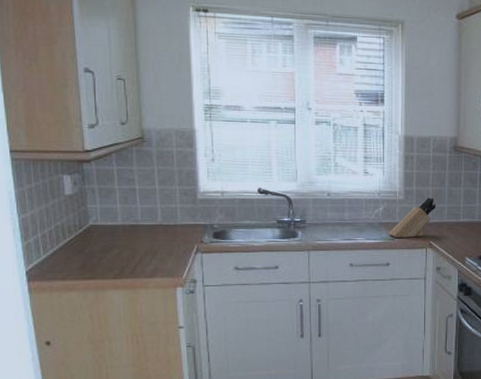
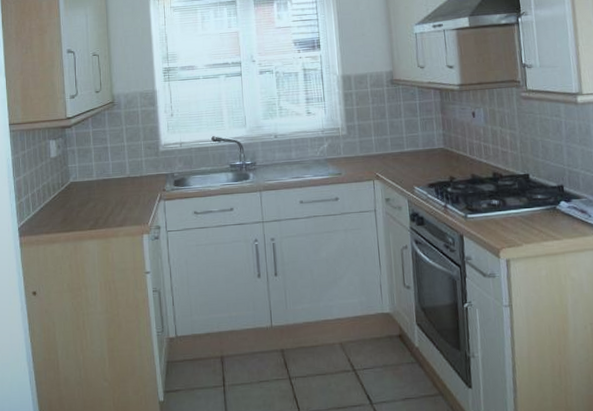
knife block: present [388,198,437,238] -> none [335,130,380,172]

